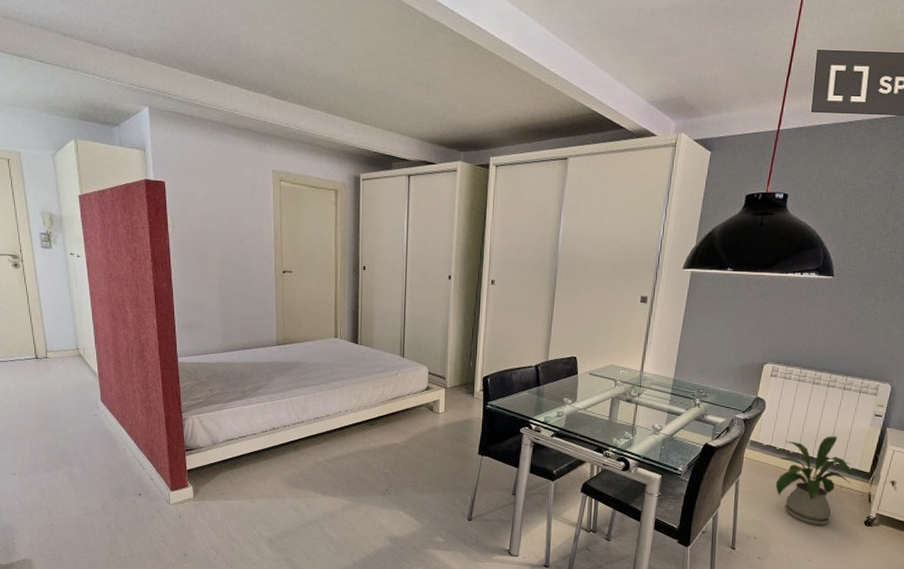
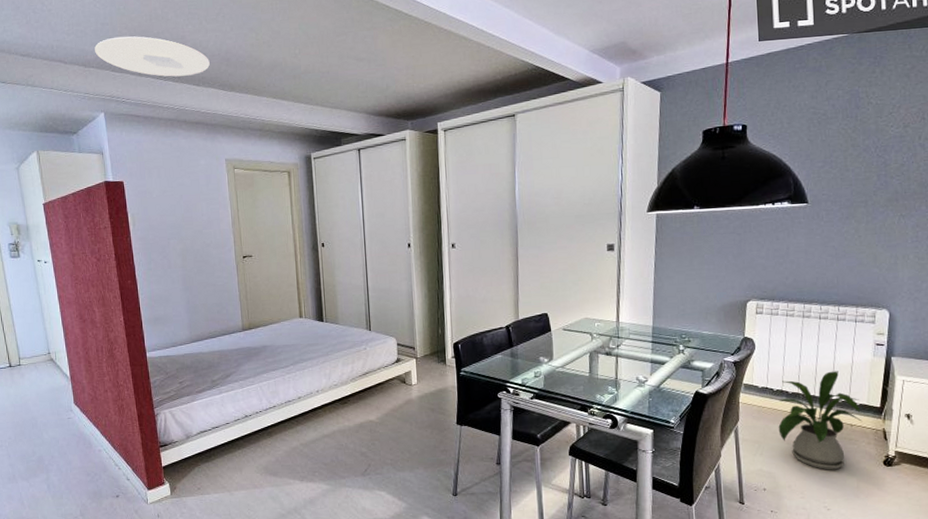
ceiling light: none [142,27,263,78] -> present [95,36,210,77]

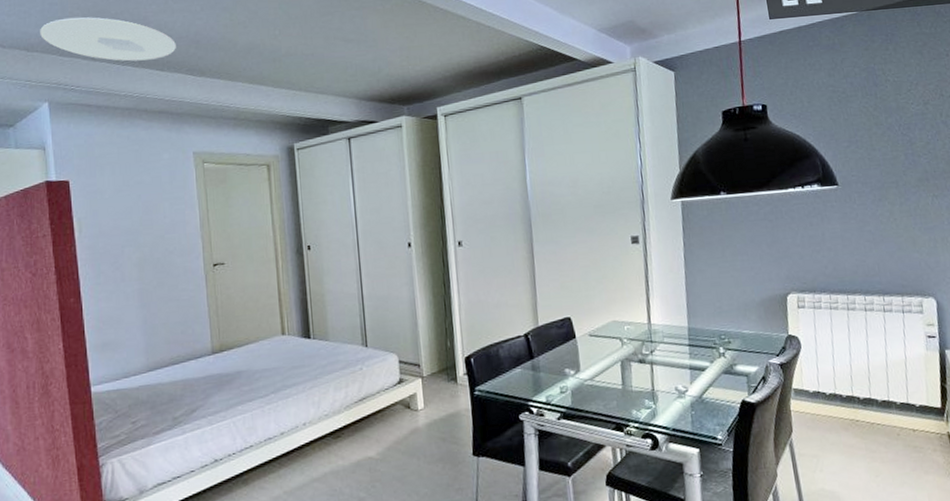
house plant: present [778,371,863,470] -> none [832,368,925,485]

